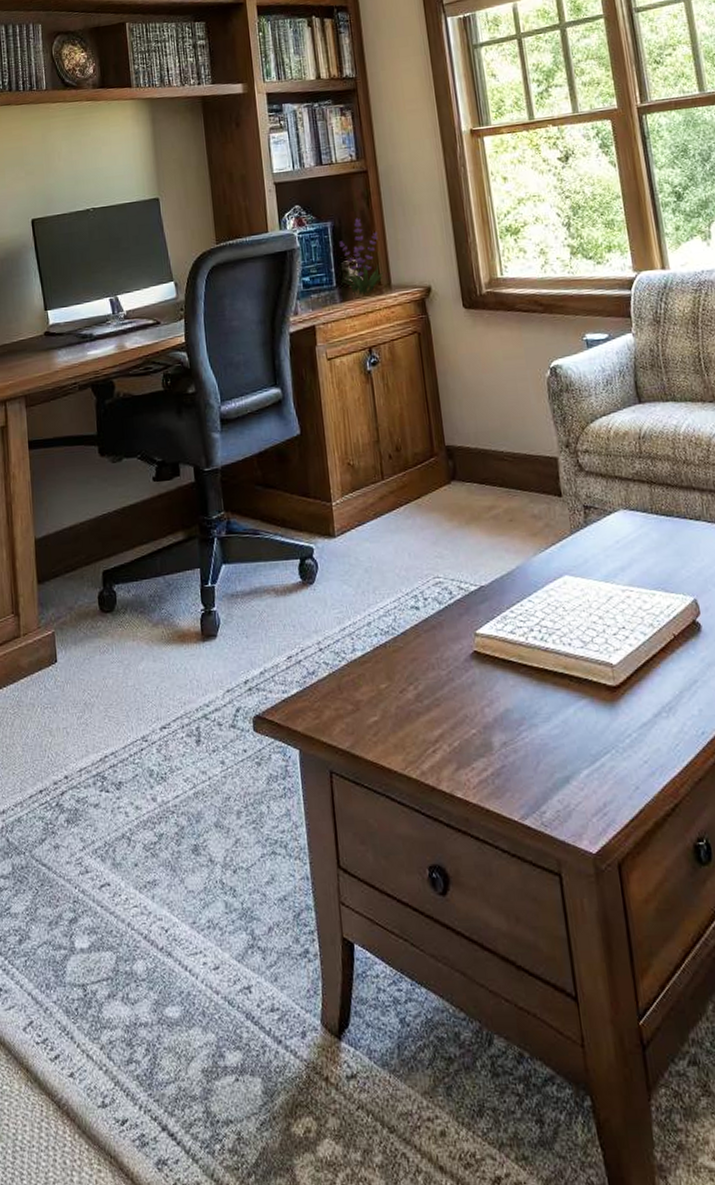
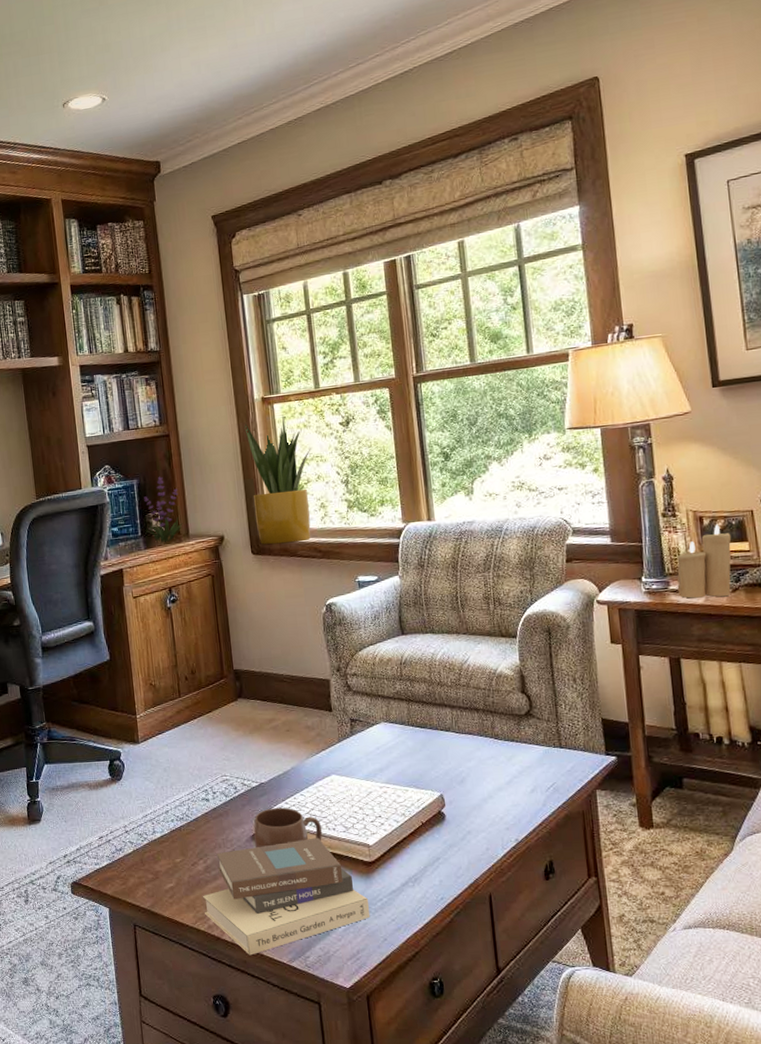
books: none [413,655,618,811] -> present [202,837,371,956]
planter: none [451,148,530,298] -> present [244,414,311,545]
mug: none [473,617,556,670] -> present [253,807,323,848]

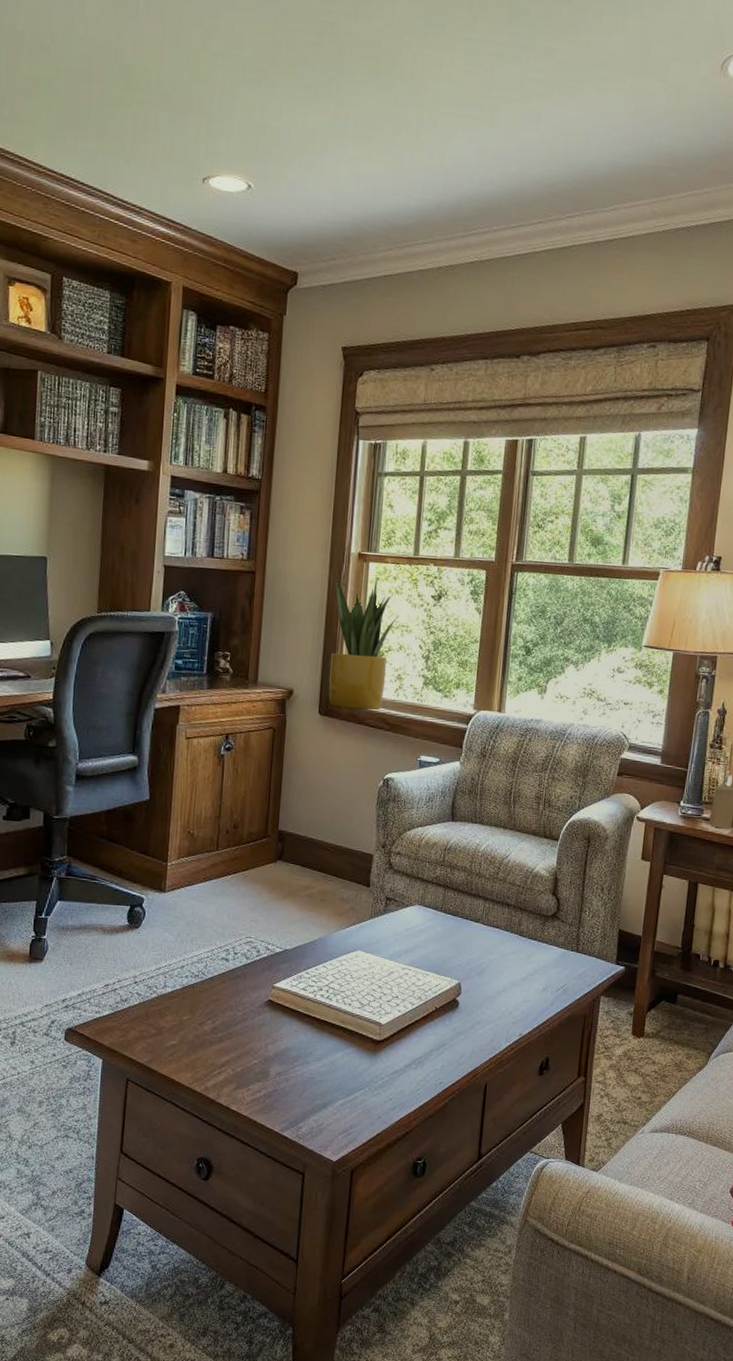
plant: present [144,476,183,543] -> none [212,614,254,686]
books: present [202,837,371,956] -> none [204,1010,371,1121]
mug: present [253,807,323,848] -> none [267,976,339,1015]

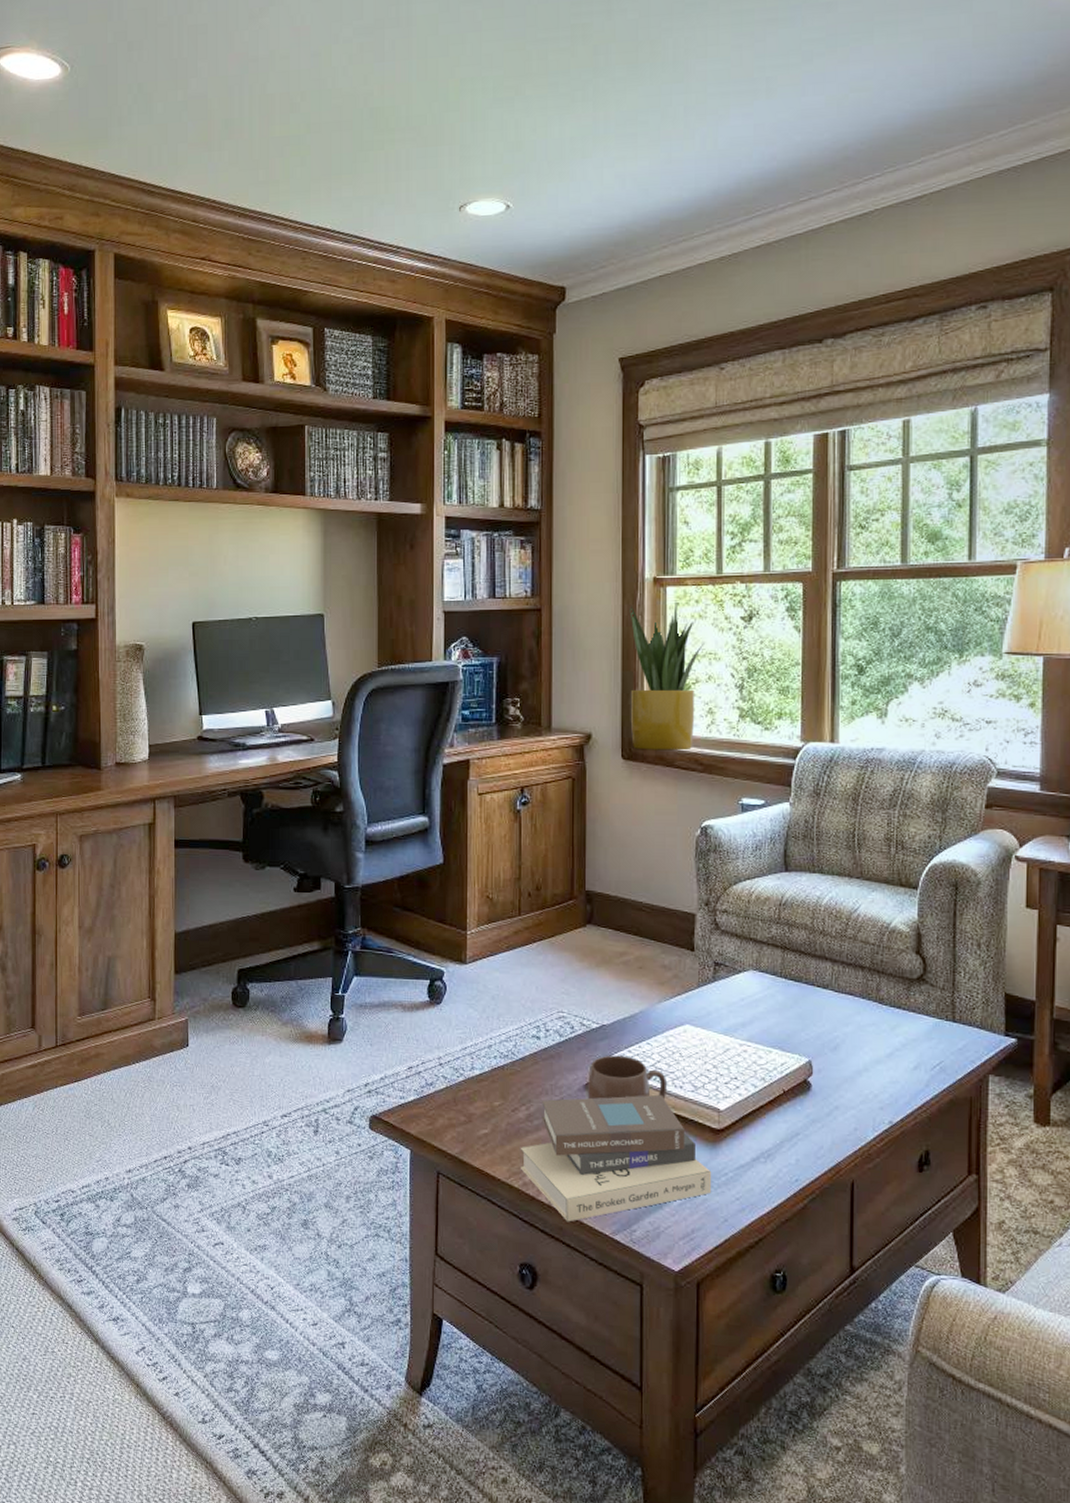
books: none [204,1010,371,1121] -> present [520,1094,712,1222]
mug: none [267,976,339,1015] -> present [587,1055,668,1100]

